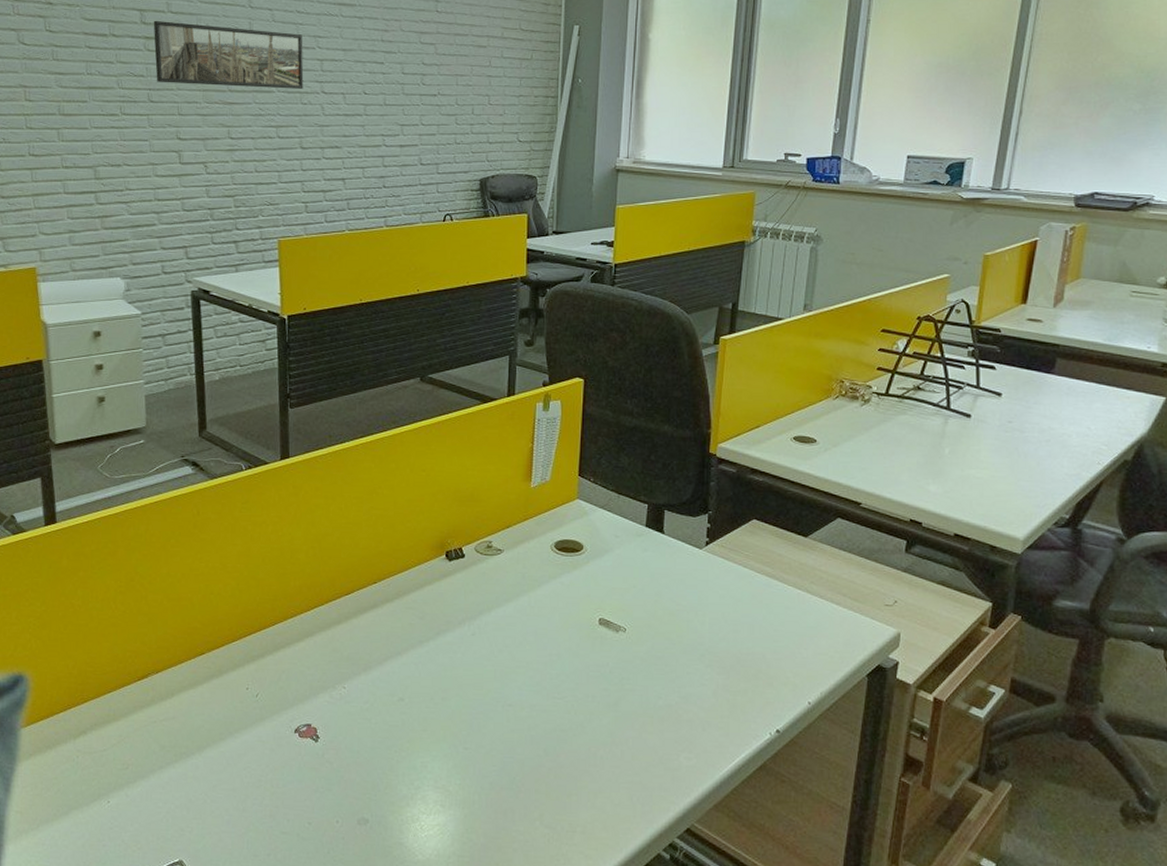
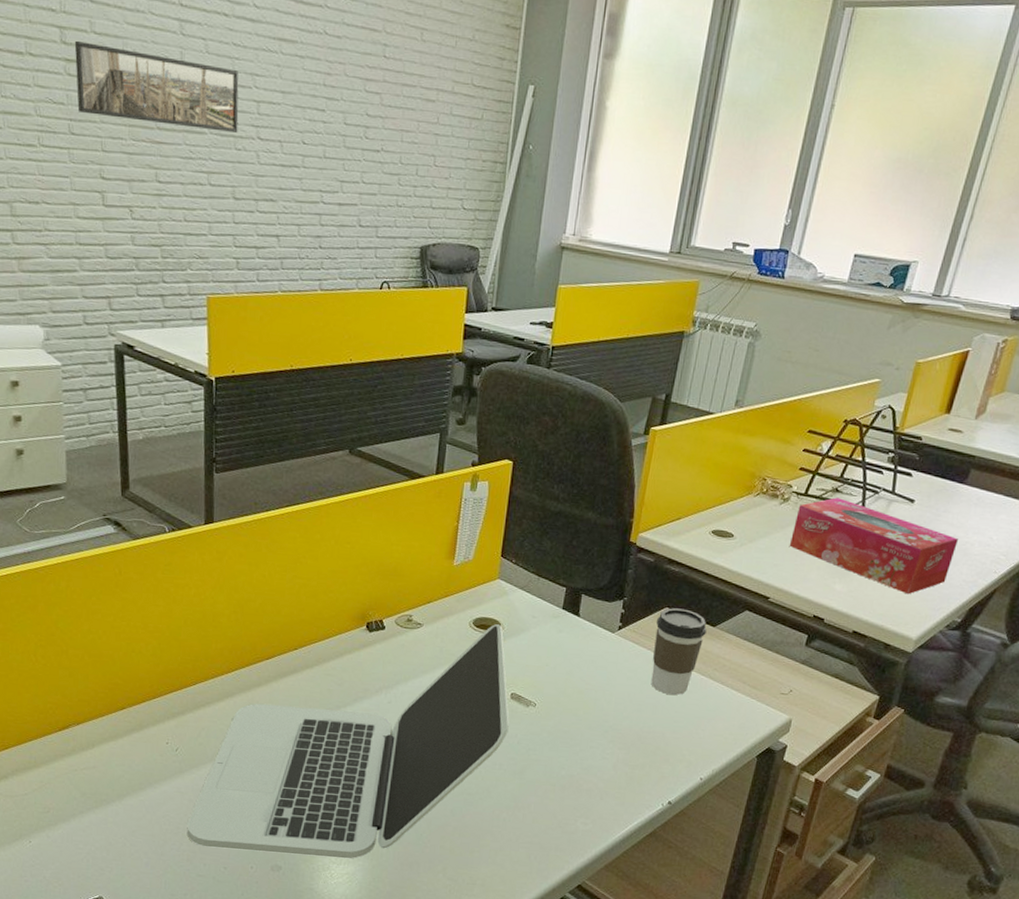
laptop: none [269,546,599,808] -> present [187,624,510,859]
coffee cup: none [745,519,798,613] -> present [651,608,707,696]
tissue box: none [875,396,1054,492] -> present [789,497,958,595]

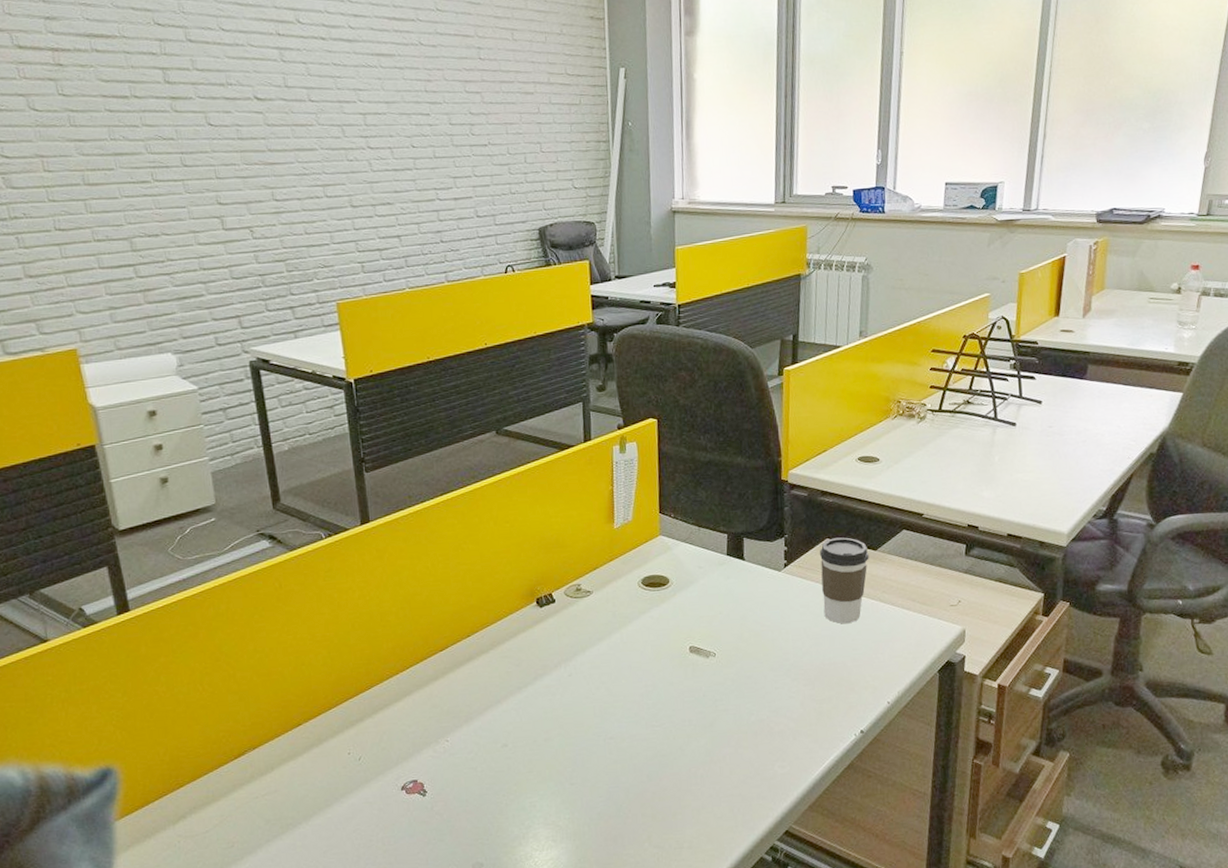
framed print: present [74,40,239,132] -> none [178,78,348,146]
laptop: present [187,624,510,859] -> none [379,580,692,856]
tissue box: present [789,497,958,595] -> none [933,409,1089,491]

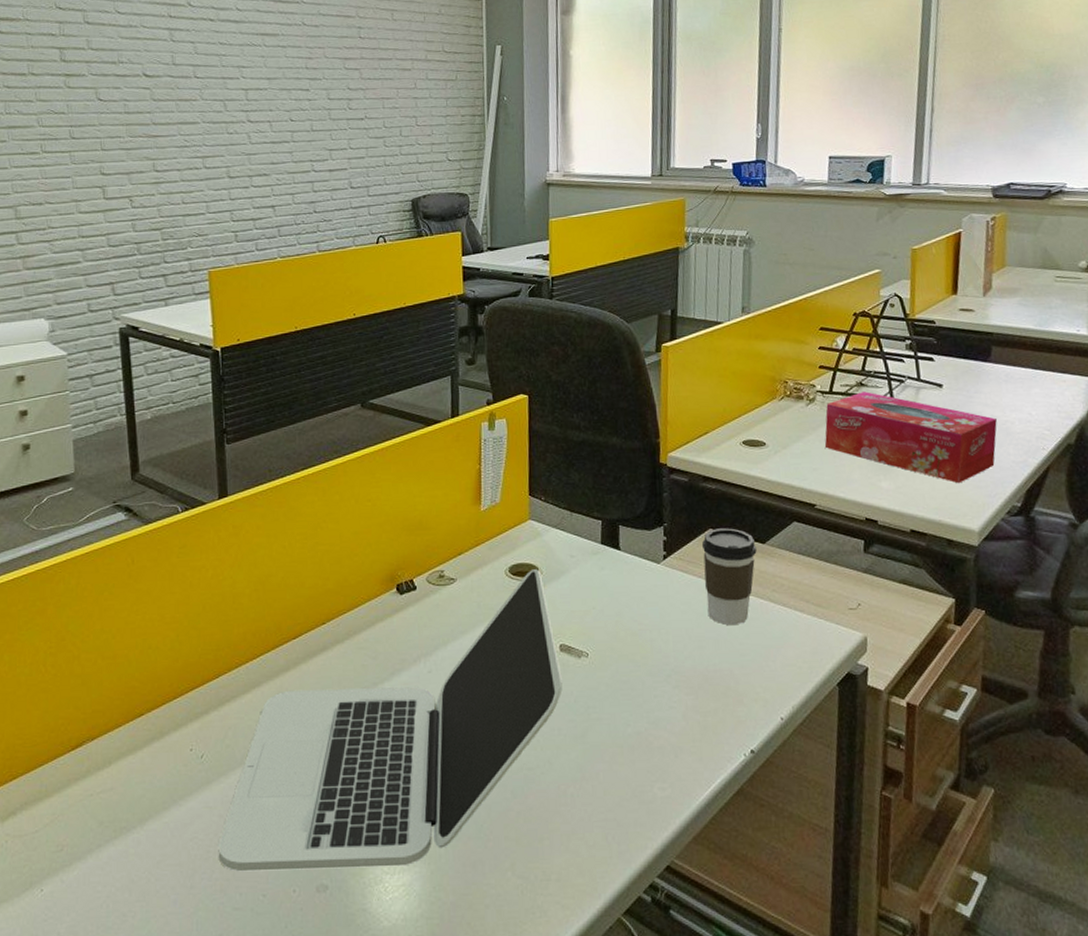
laptop: none [379,580,692,856] -> present [218,569,563,872]
tissue box: none [933,409,1089,491] -> present [824,391,997,484]

